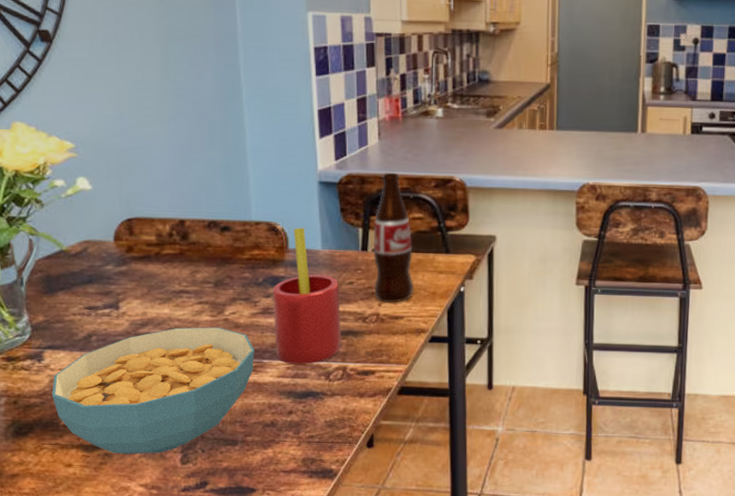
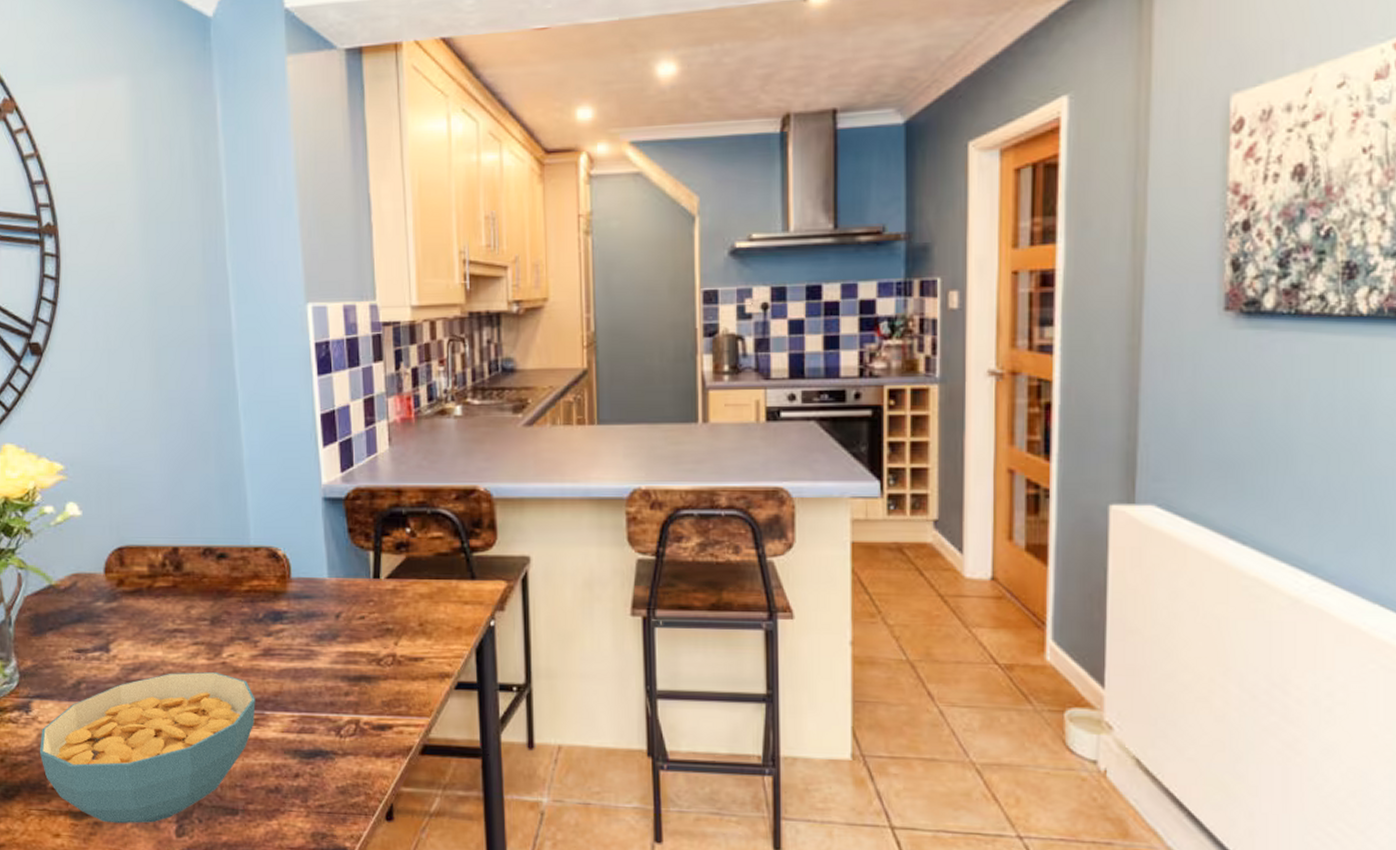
straw: present [273,227,341,365] -> none [275,552,353,718]
bottle: present [373,172,414,303] -> none [386,483,436,641]

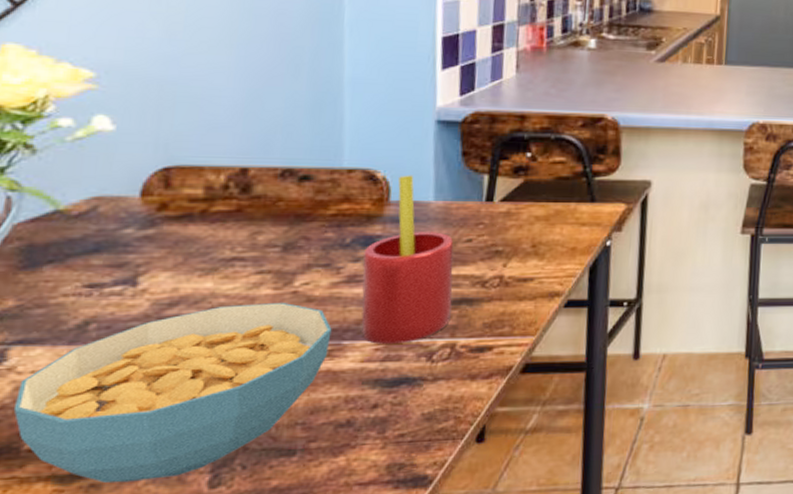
straw: none [275,552,353,718] -> present [361,175,454,345]

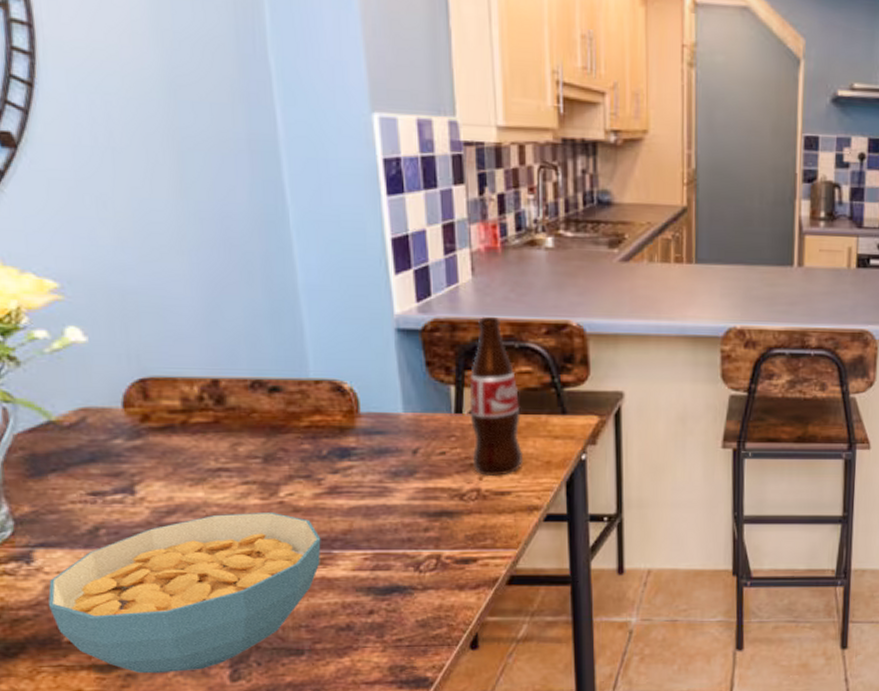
straw: present [361,175,454,345] -> none [341,386,433,555]
bottle: none [499,109,551,262] -> present [469,316,524,476]

